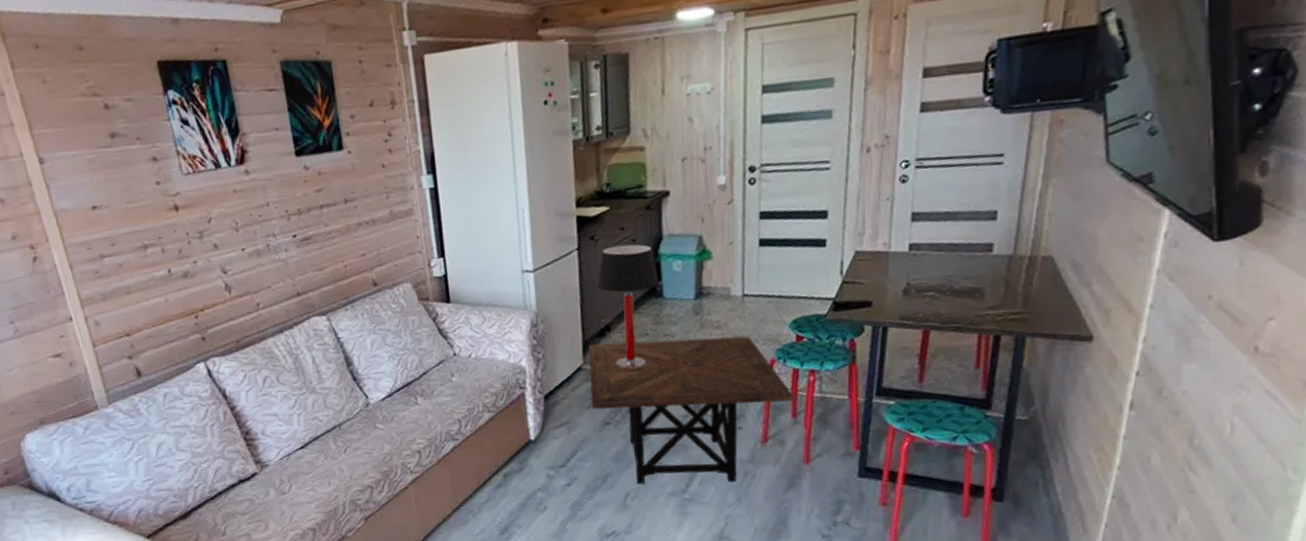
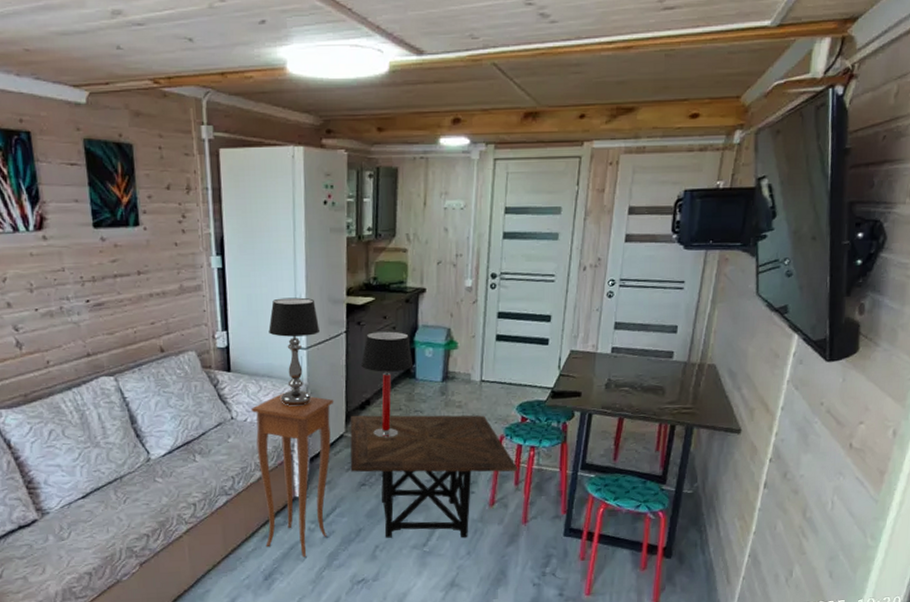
side table: none [474,322,569,508] -> present [251,392,334,558]
table lamp: none [489,213,547,338] -> present [269,297,319,406]

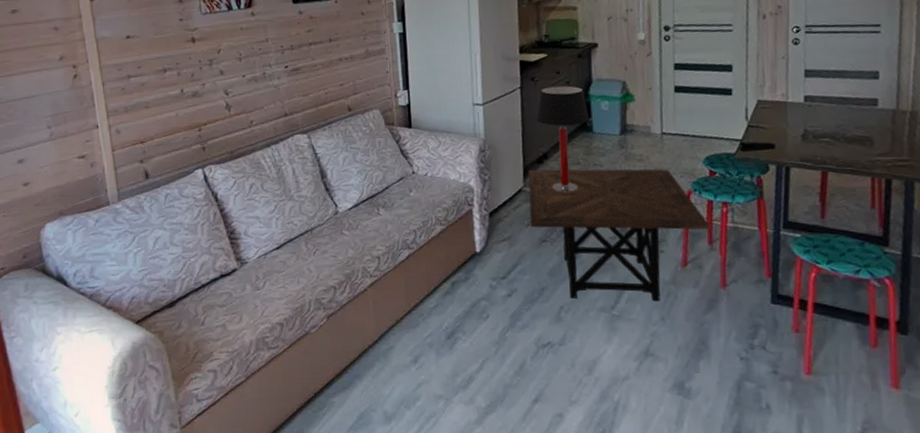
side table: present [251,392,334,558] -> none [431,147,512,317]
table lamp: present [269,297,319,406] -> none [446,56,495,161]

